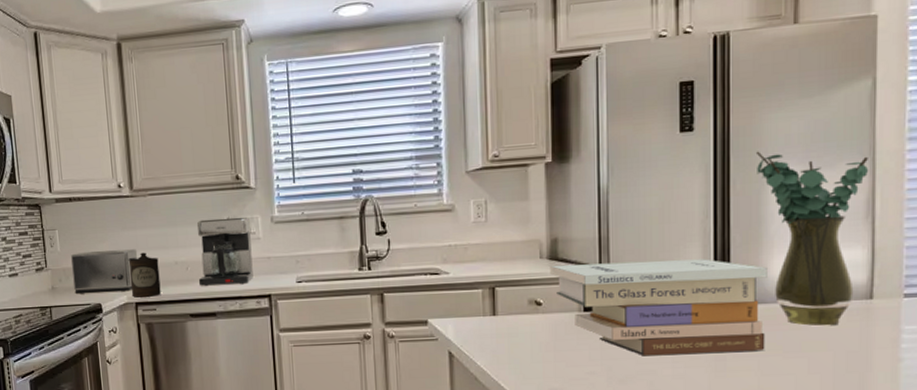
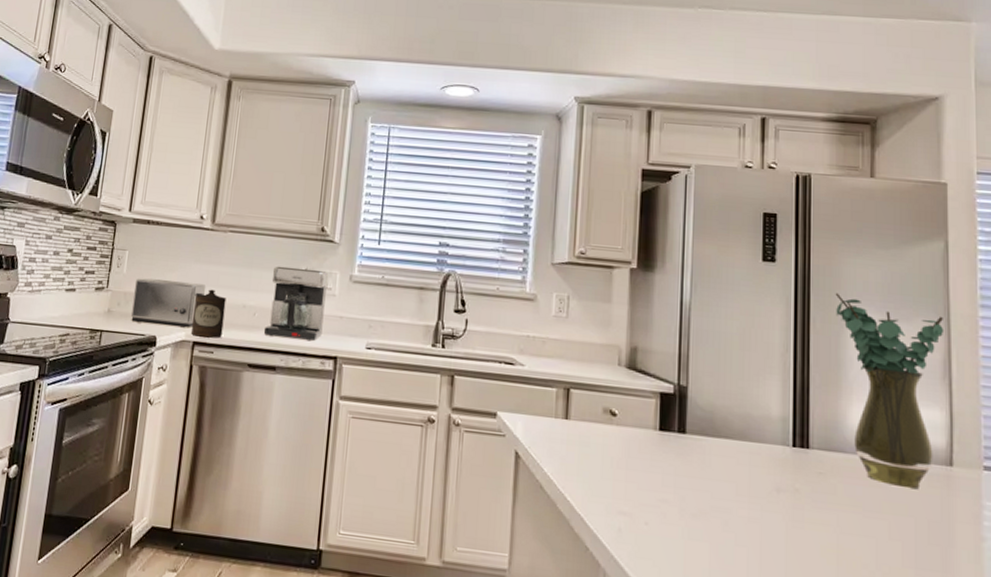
books: present [550,259,767,356] -> none [627,375,847,505]

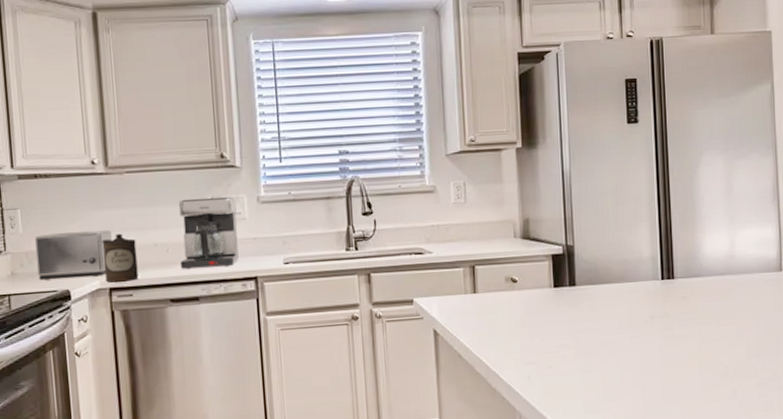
vase: present [835,292,945,489] -> none [687,142,773,296]

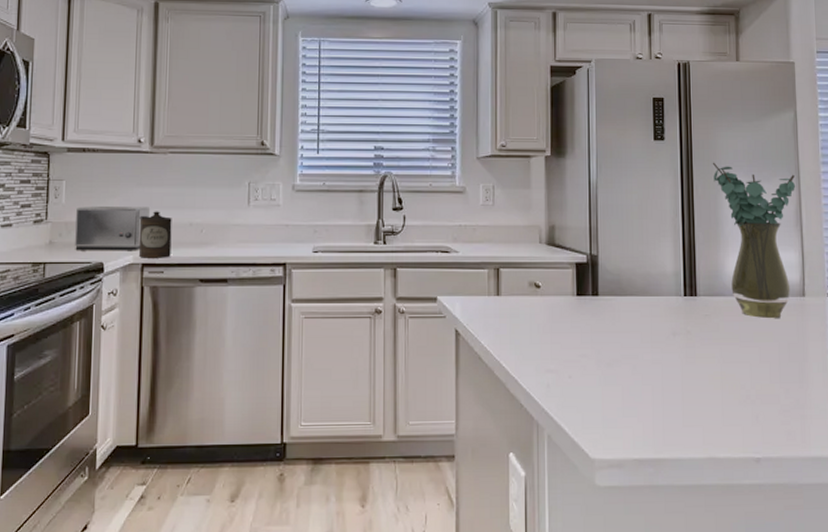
coffee maker: present [178,196,239,270] -> none [212,182,271,251]
vase: none [687,142,773,296] -> present [712,162,796,319]

